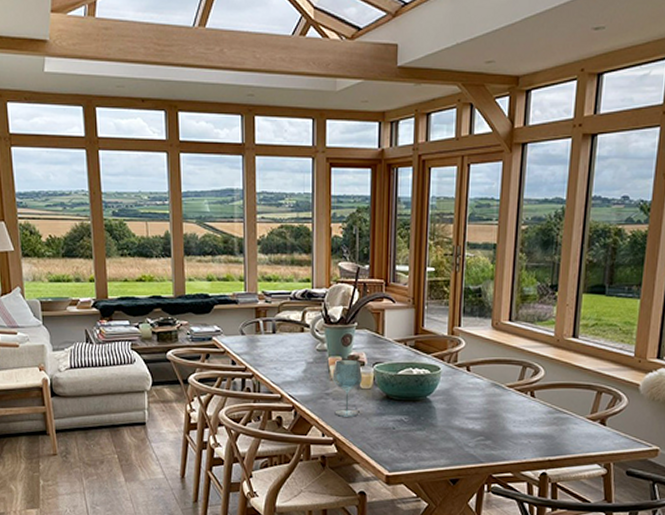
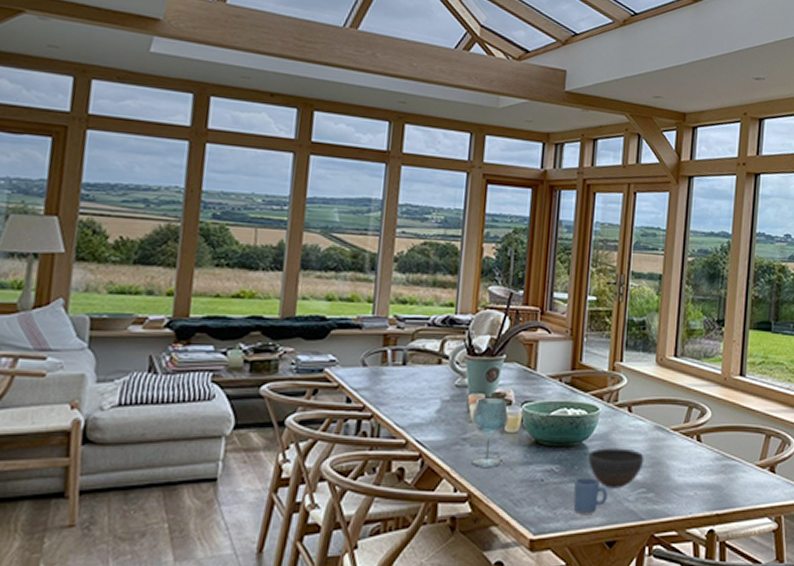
mug: none [421,426,450,457] -> present [573,477,608,514]
bowl: none [433,402,482,436] -> present [588,448,645,489]

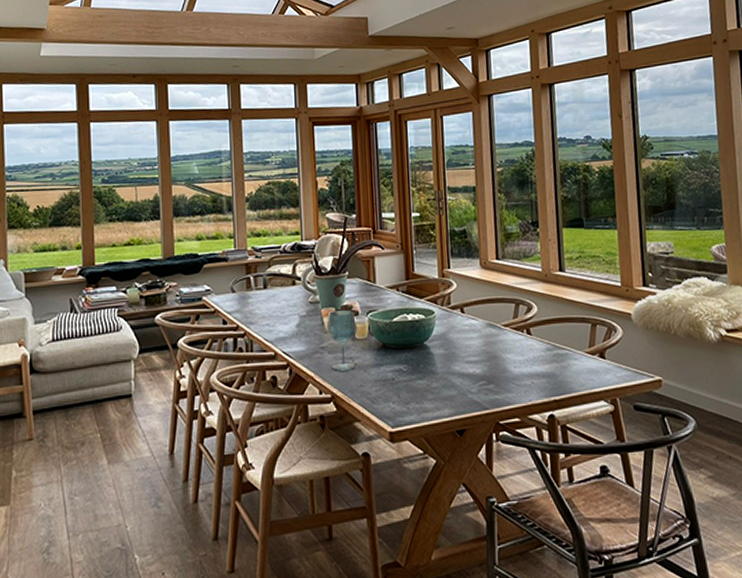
mug: present [573,477,608,514] -> none [422,374,453,407]
bowl: present [588,448,645,489] -> none [431,345,481,383]

